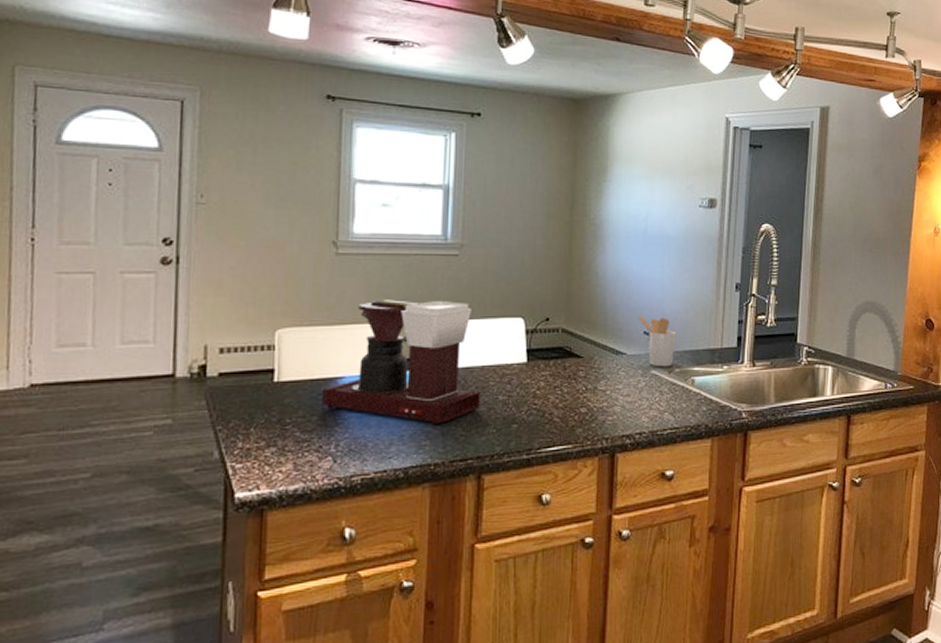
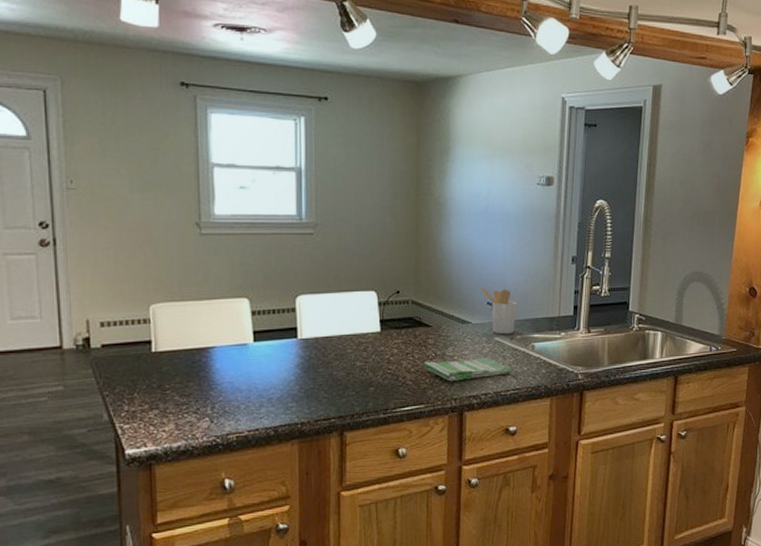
coffee maker: present [321,300,480,426] -> none [195,276,339,389]
dish towel: none [572,393,669,419] -> present [423,358,511,382]

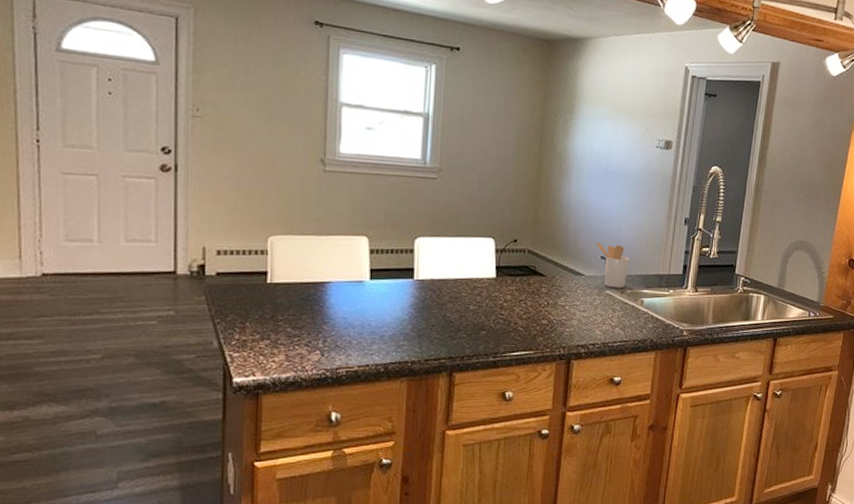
dish towel: present [423,358,511,382] -> none [535,309,620,330]

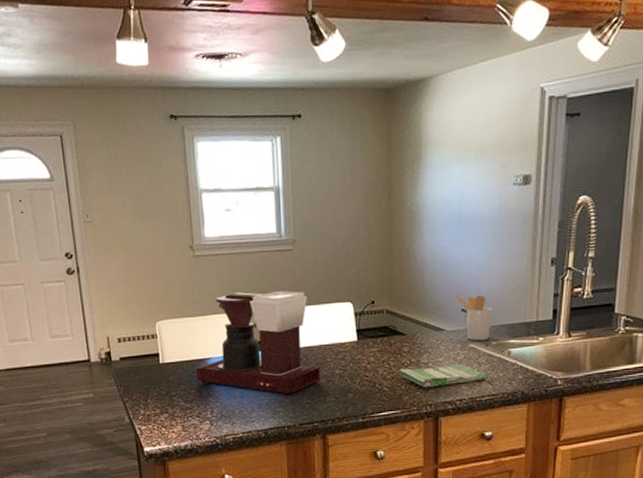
coffee maker: none [310,215,453,328] -> present [195,291,320,396]
dish towel: none [535,309,620,330] -> present [399,364,487,388]

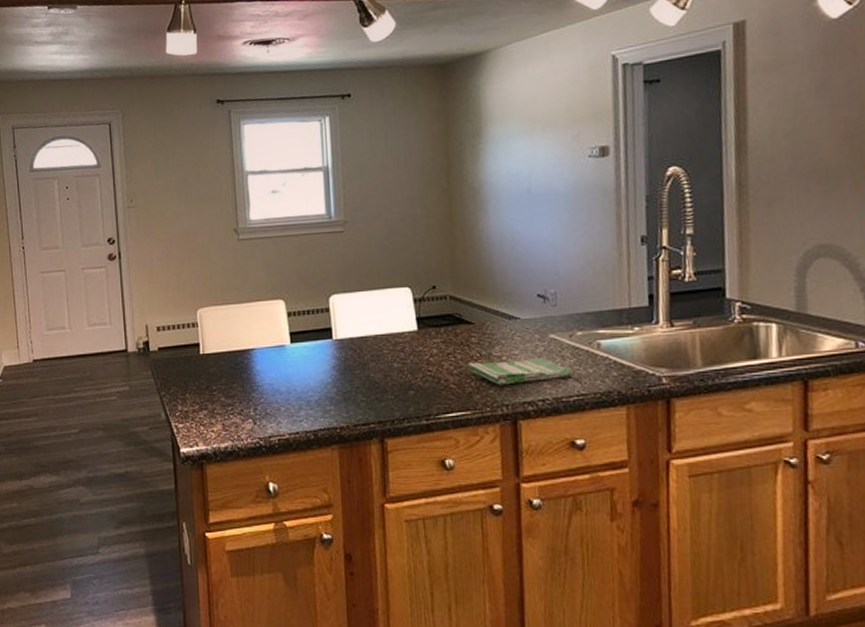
coffee maker: present [195,291,320,396] -> none [238,275,377,392]
utensil holder: present [455,295,492,341] -> none [529,279,575,331]

